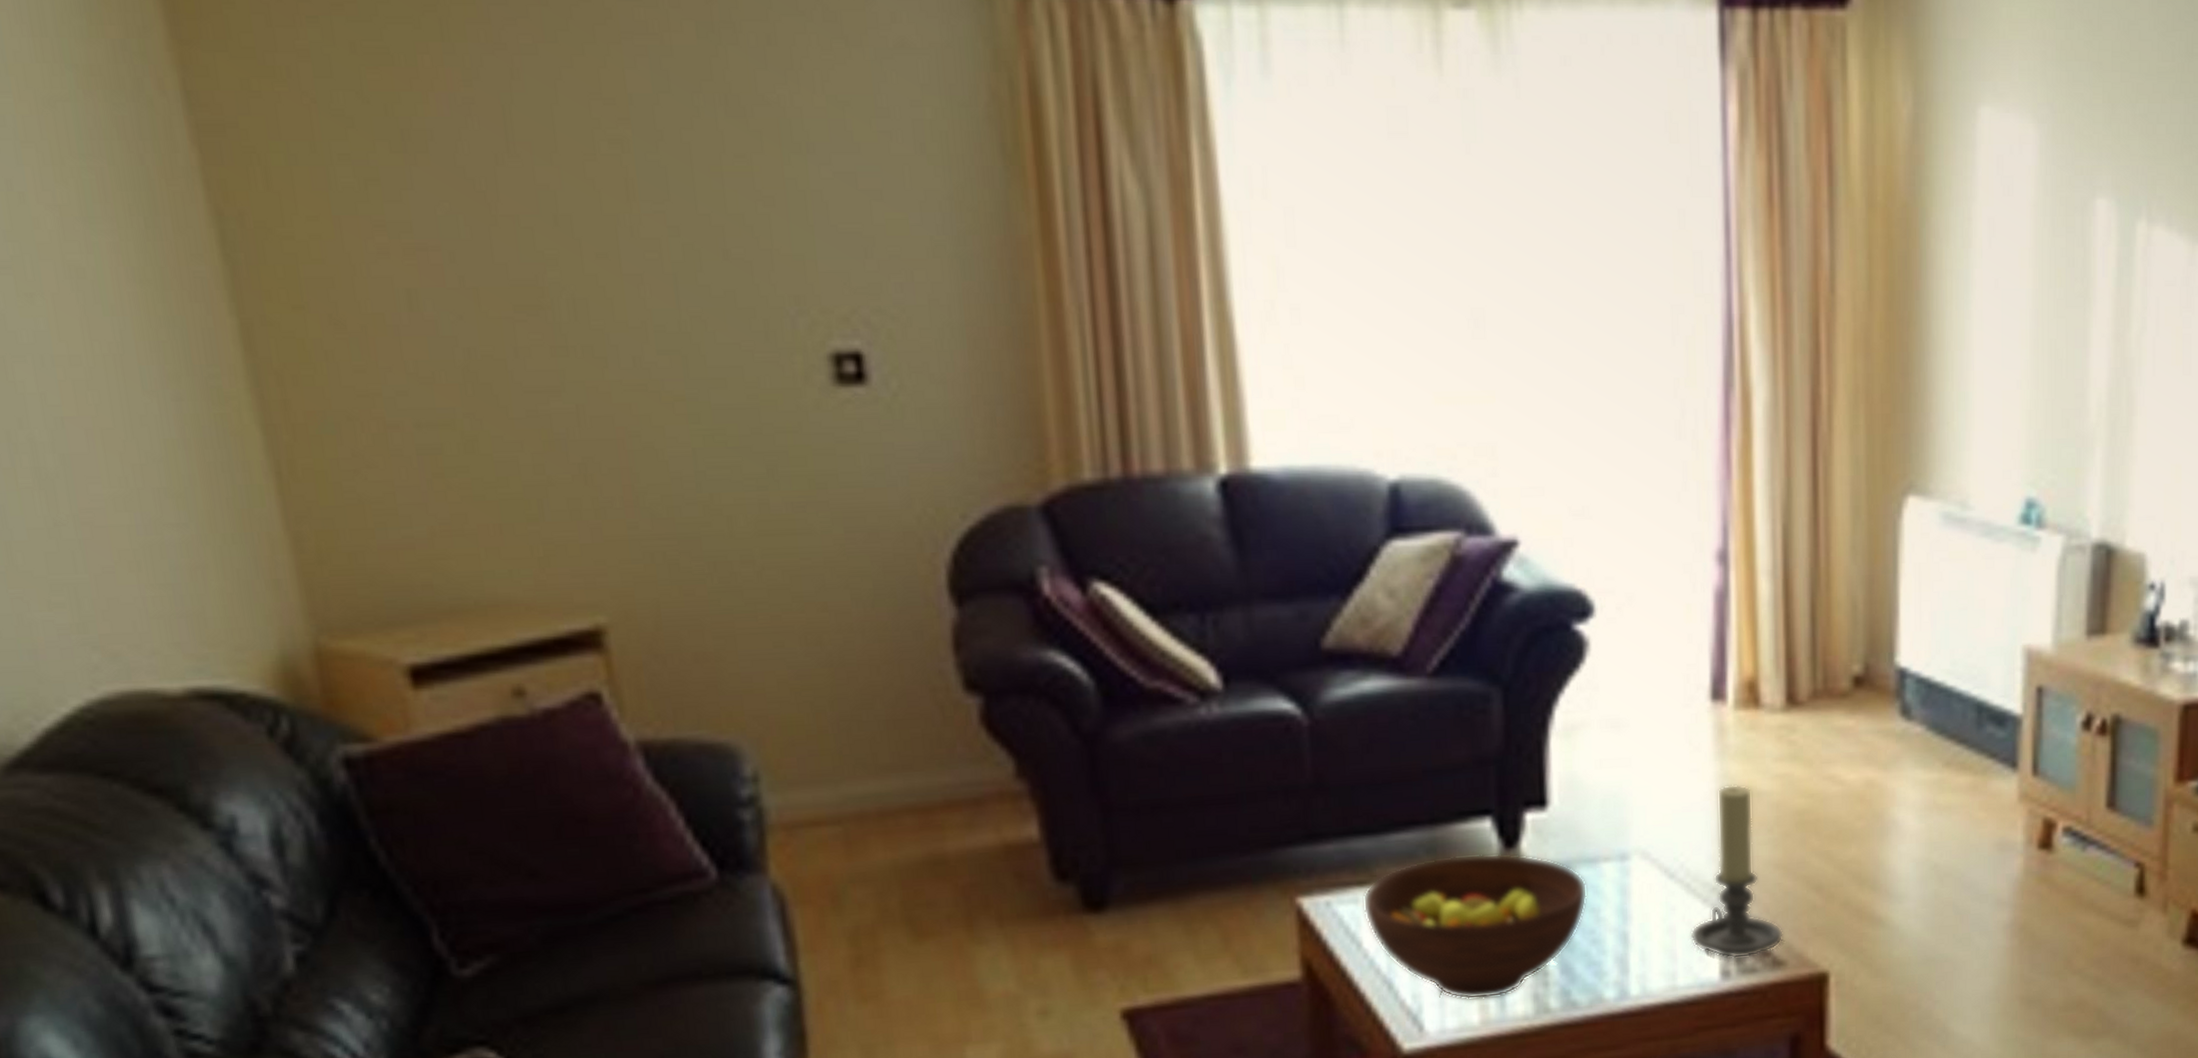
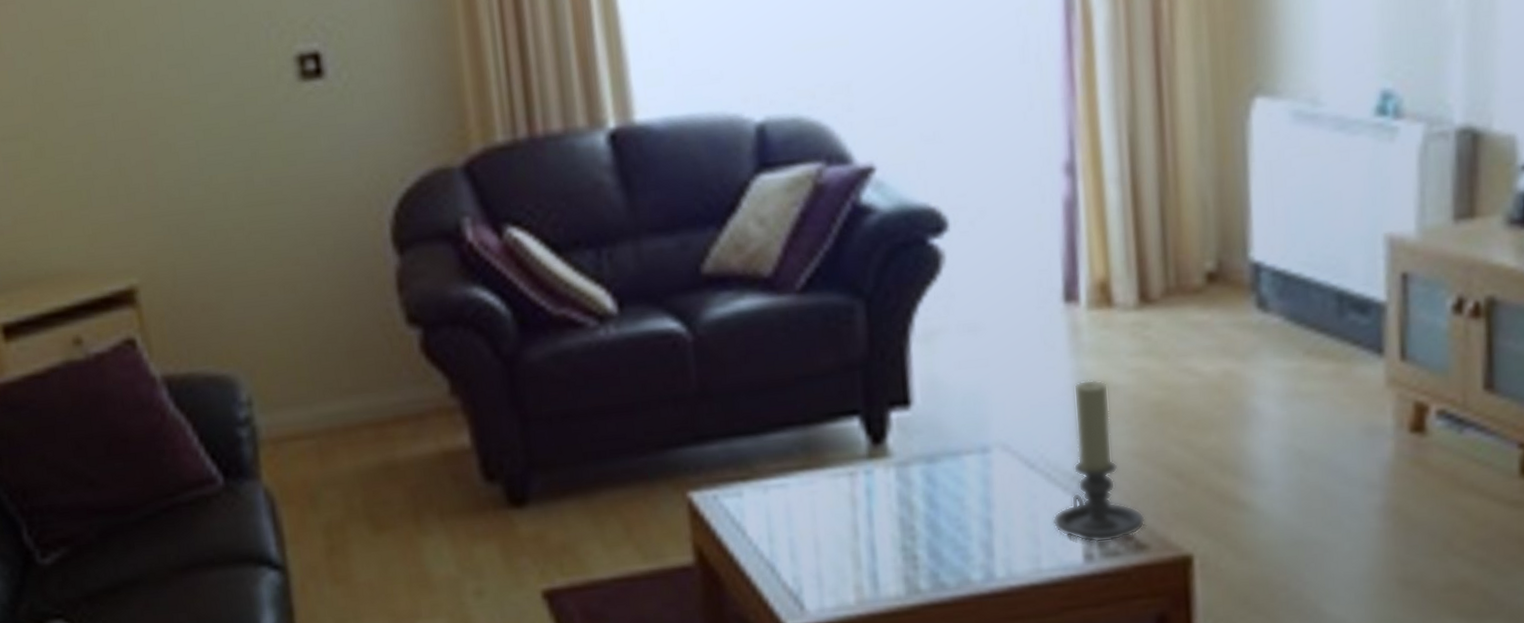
fruit bowl: present [1362,853,1588,1000] -> none [745,449,952,582]

